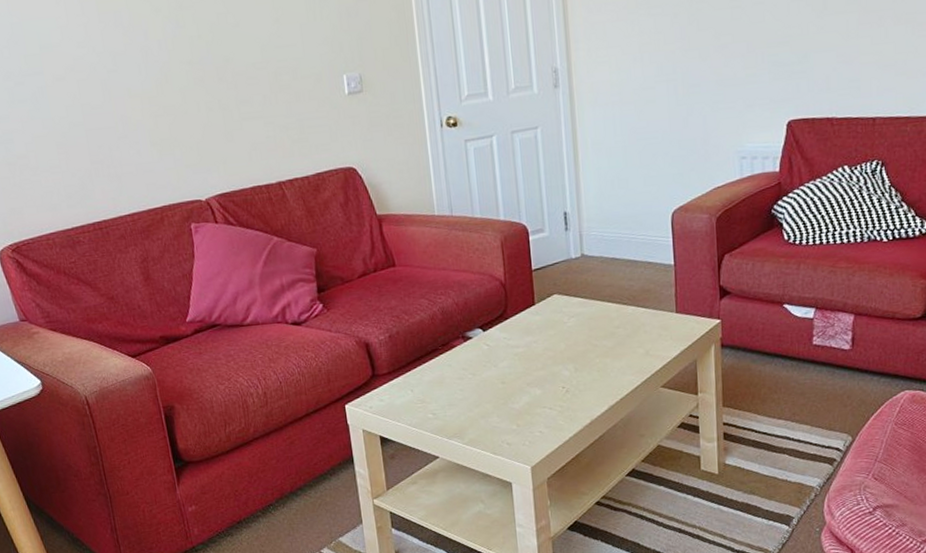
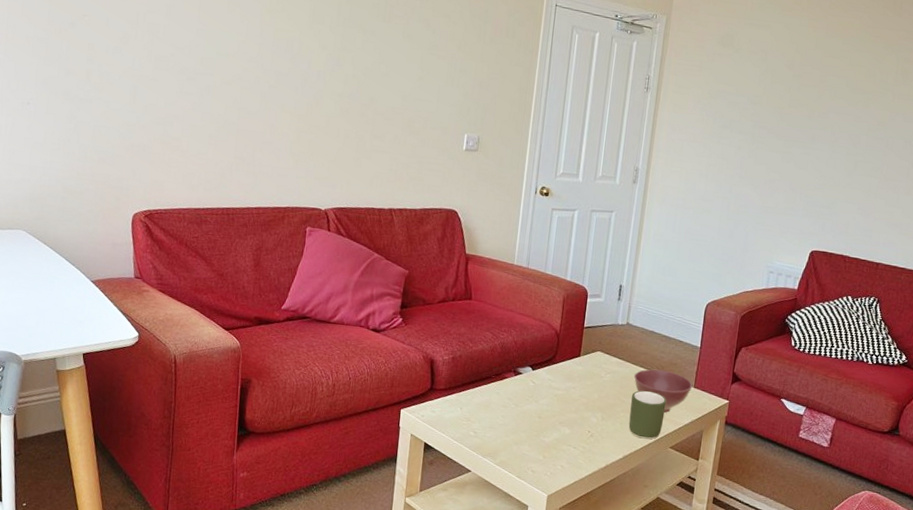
bowl: none [602,300,675,348] -> present [633,369,693,413]
mug: none [605,327,648,383] -> present [628,390,667,440]

